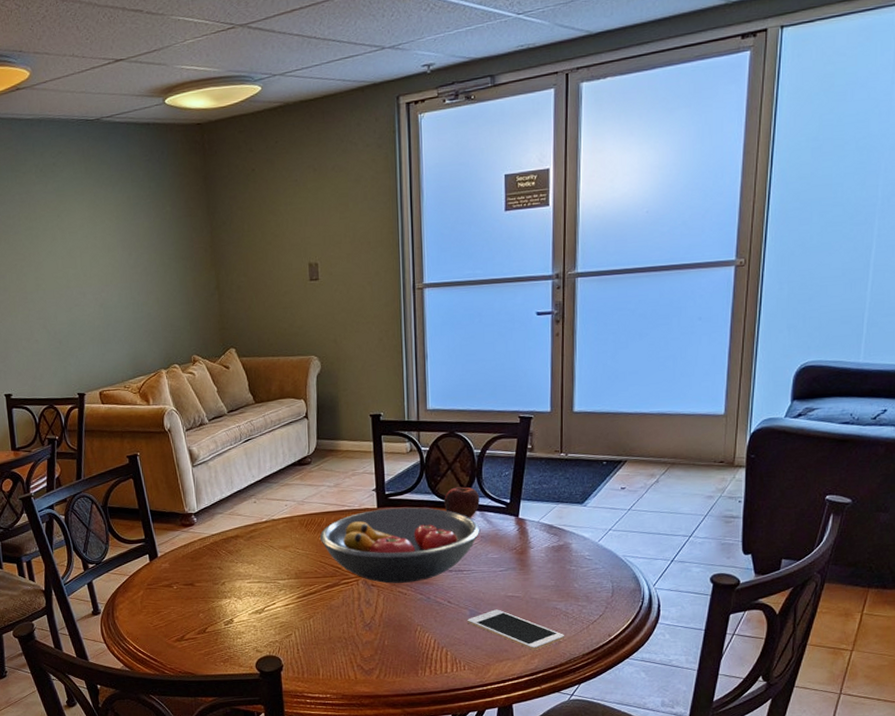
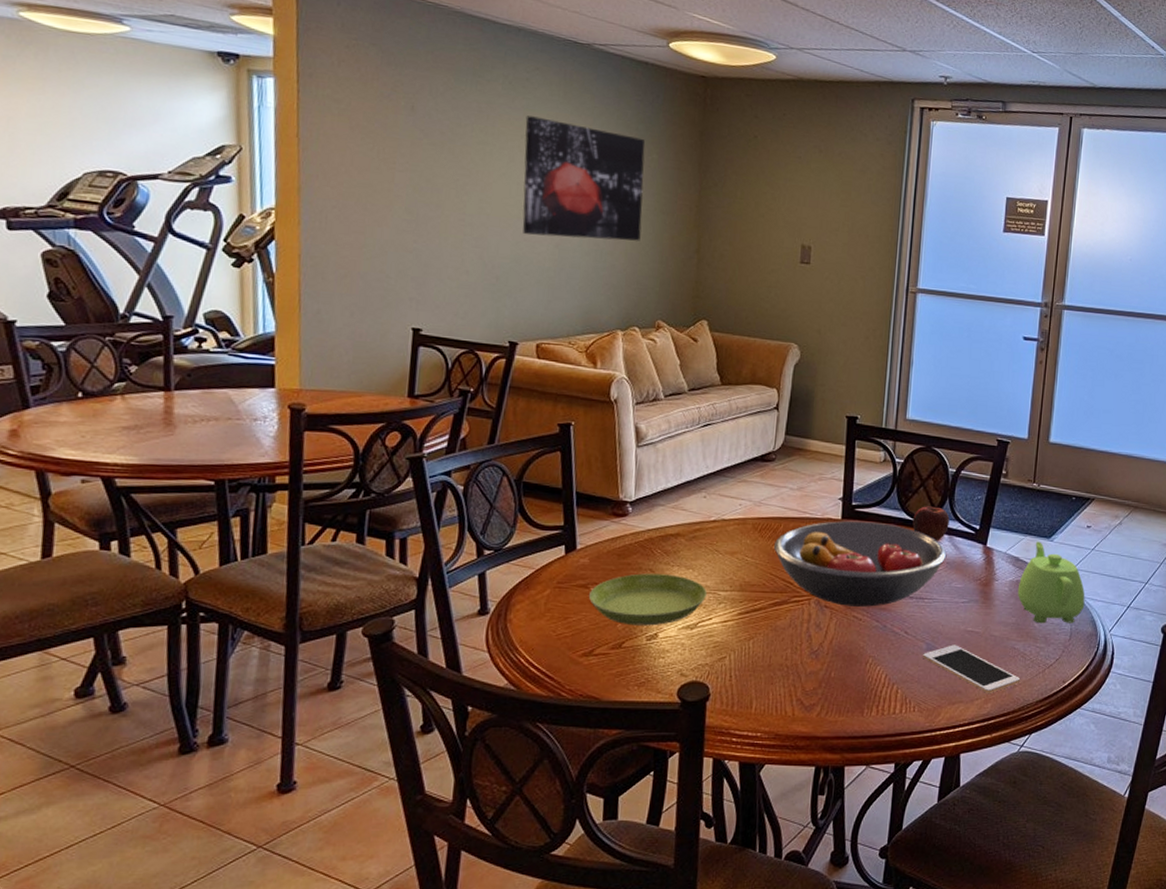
wall art: none [58,194,168,301] -> present [522,115,646,241]
saucer: none [173,570,269,614] -> present [588,573,708,626]
teapot: none [554,507,625,584] -> present [1017,541,1085,624]

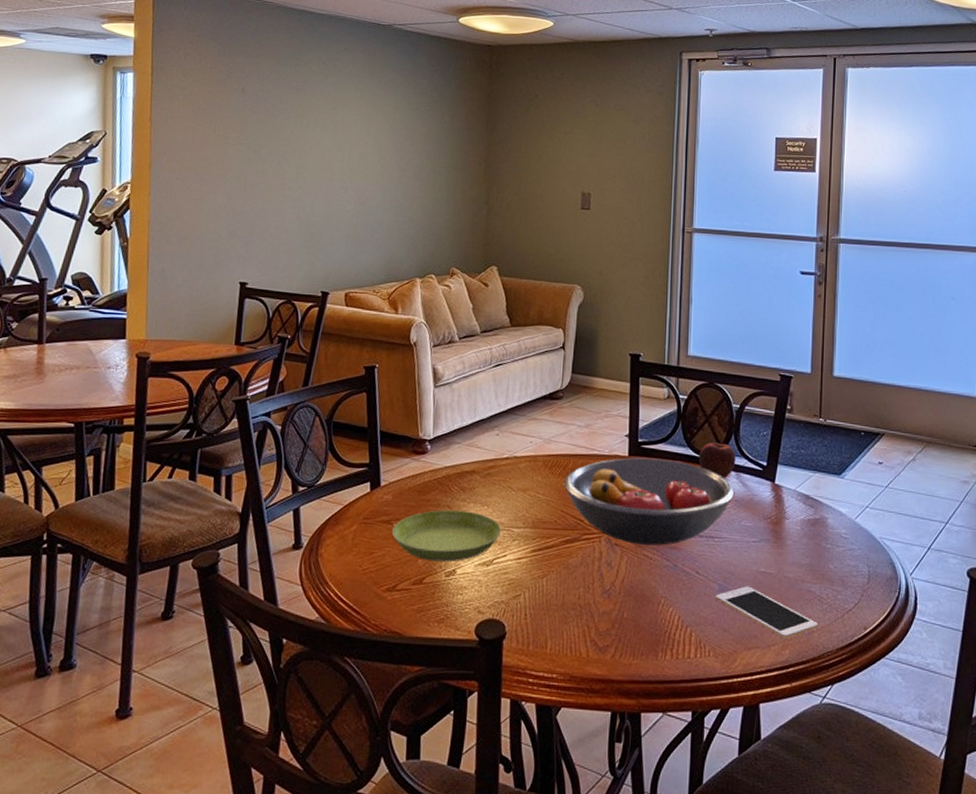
wall art: present [522,115,646,241] -> none [333,90,439,196]
teapot: present [1017,541,1085,624] -> none [809,478,882,565]

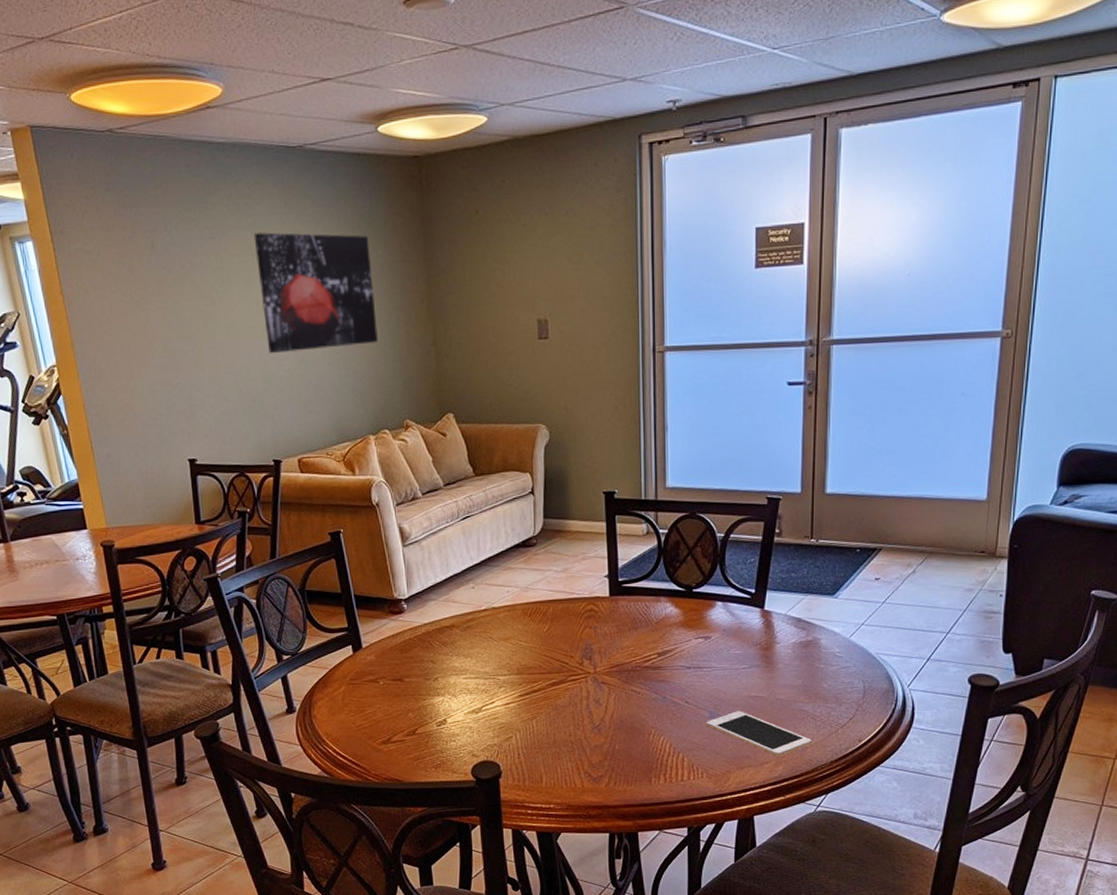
wall art: none [333,90,439,196] -> present [253,232,378,354]
saucer: present [391,510,502,562] -> none [379,664,488,714]
fruit bowl: present [564,457,735,546] -> none [546,596,722,681]
apple: present [699,442,736,479] -> none [683,574,722,610]

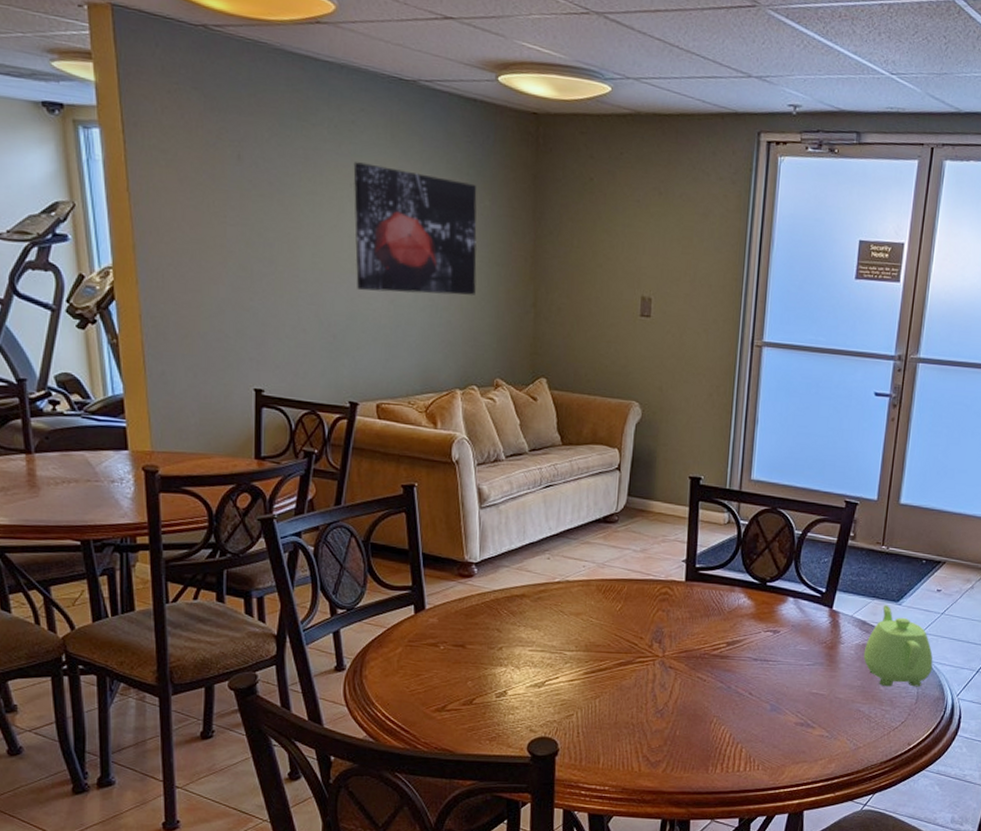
cell phone: present [706,711,812,756] -> none [767,706,865,754]
teapot: none [802,599,878,684] -> present [863,605,933,687]

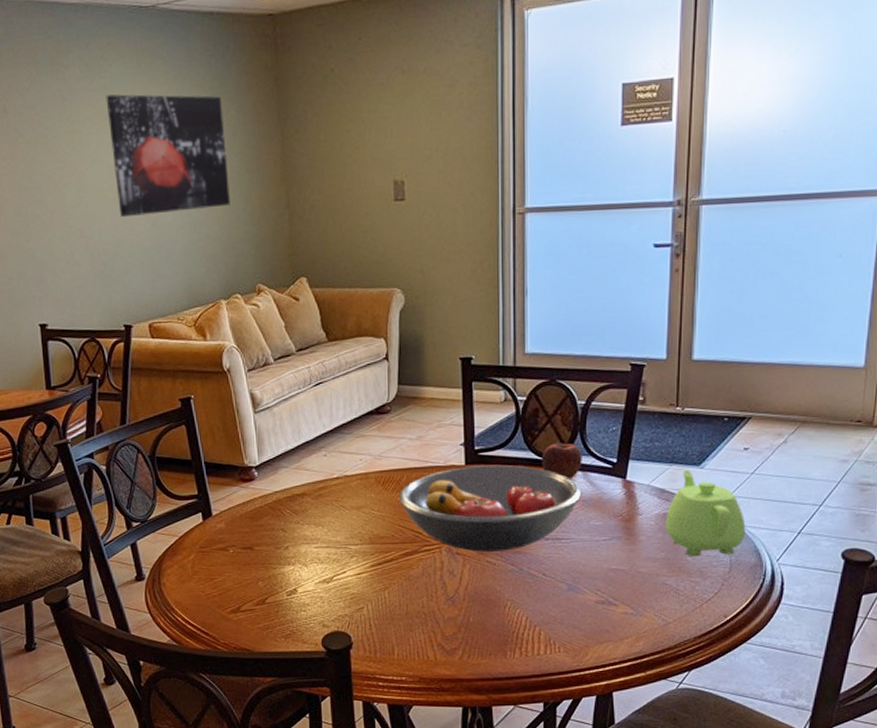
fruit bowl: none [618,583,792,668] -> present [399,465,582,552]
apple: none [757,568,795,604] -> present [542,443,582,479]

